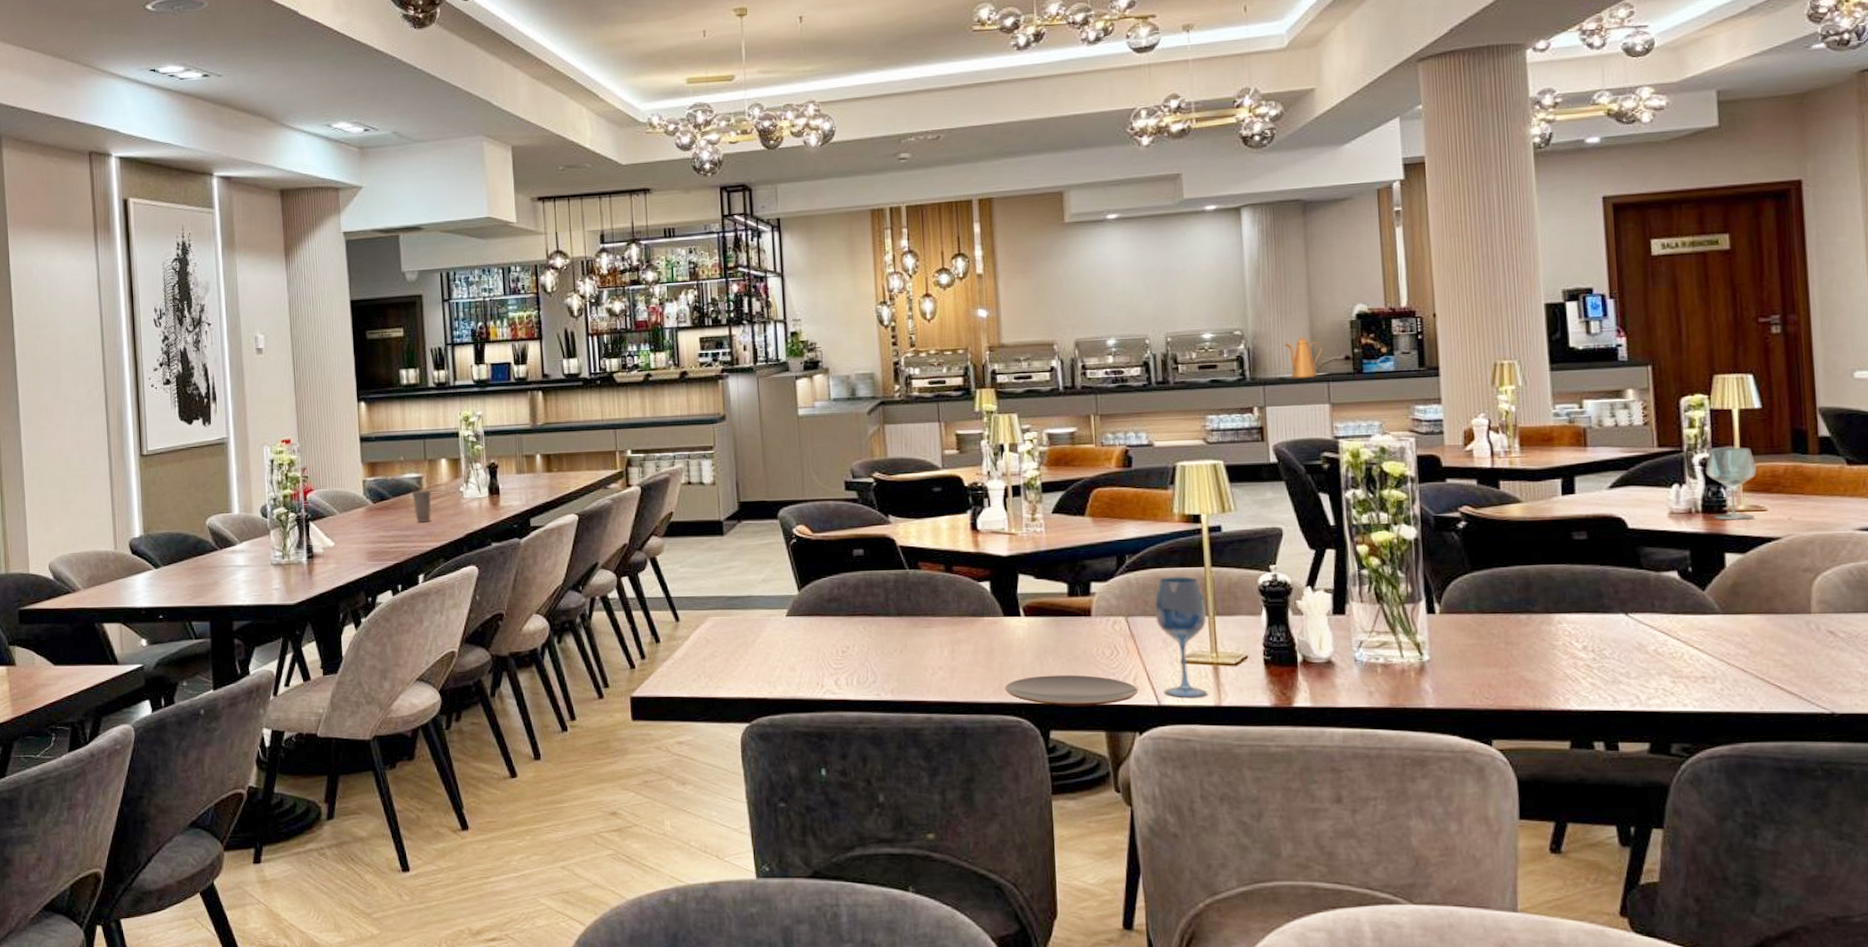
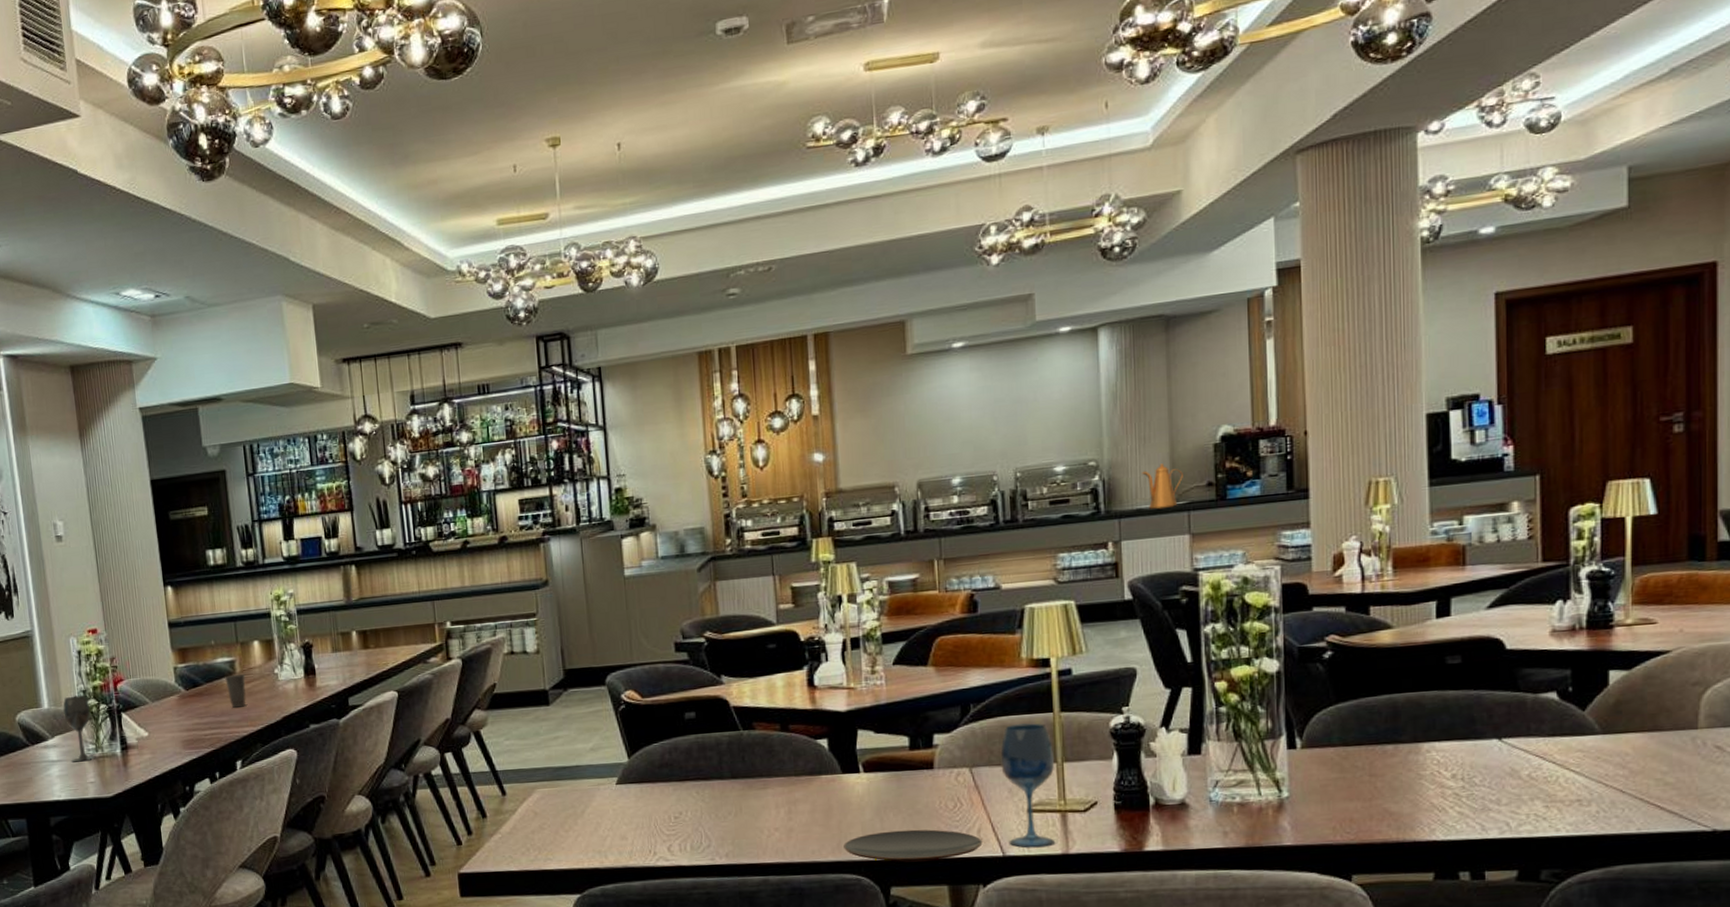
wine glass: none [253,503,282,568] -> present [63,695,96,762]
wine glass: present [1706,447,1757,520] -> none [1593,557,1649,636]

